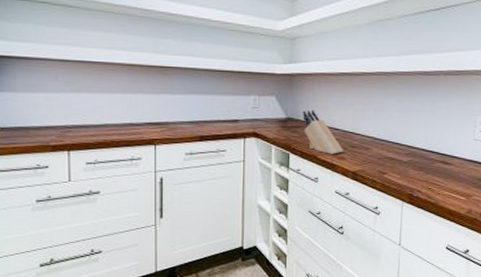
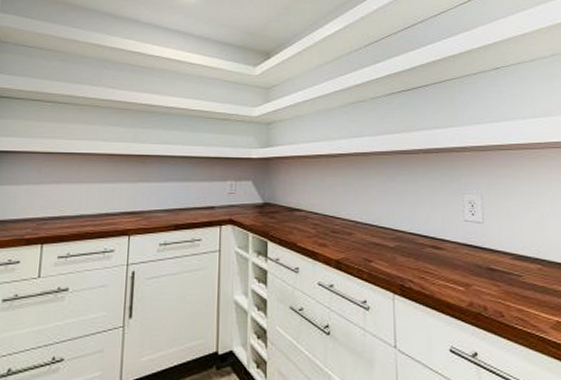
knife block: present [303,109,344,155] -> none [280,193,325,241]

